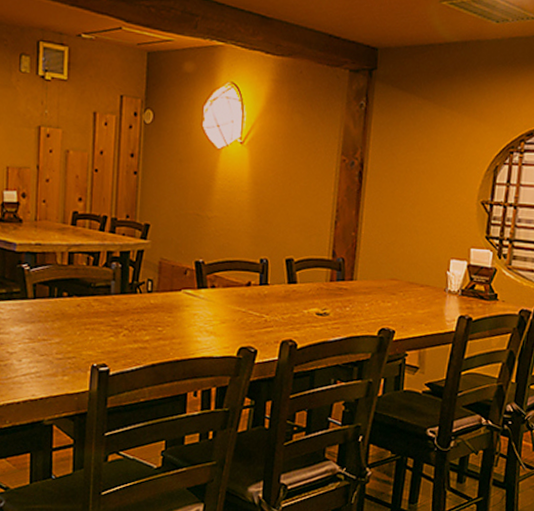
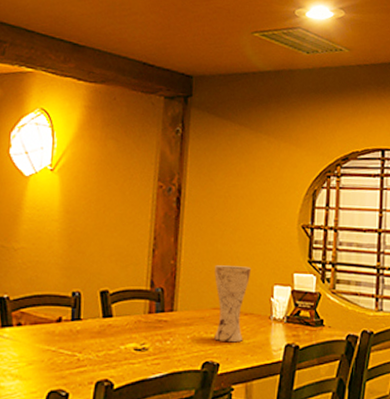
vase: none [391,238,429,312] -> present [214,265,252,343]

